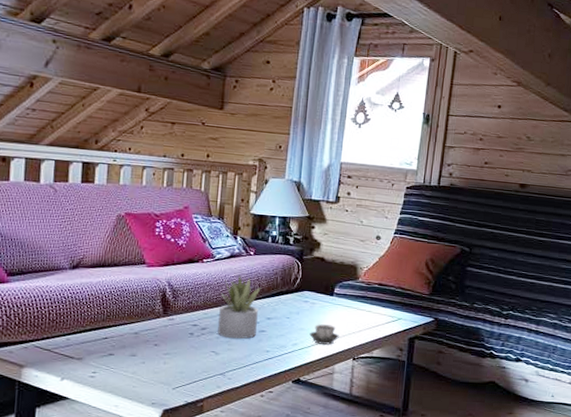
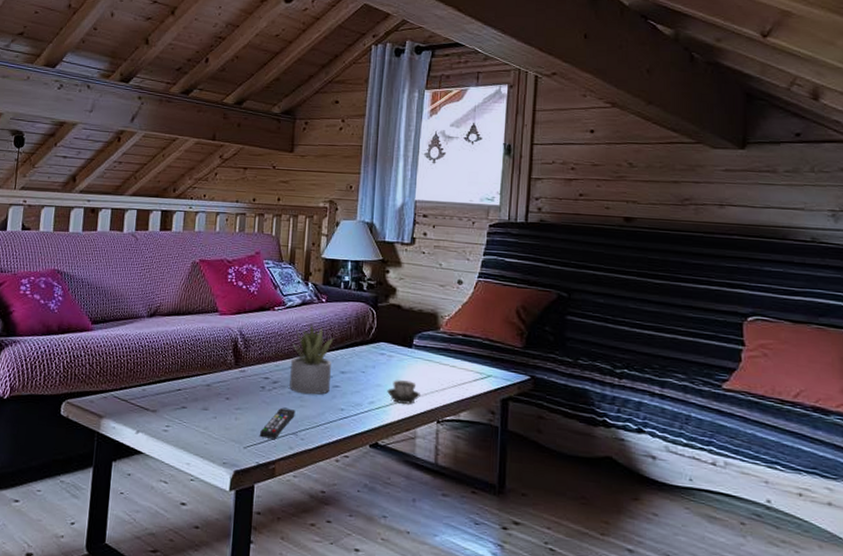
remote control: none [188,352,223,380] -> present [260,408,296,439]

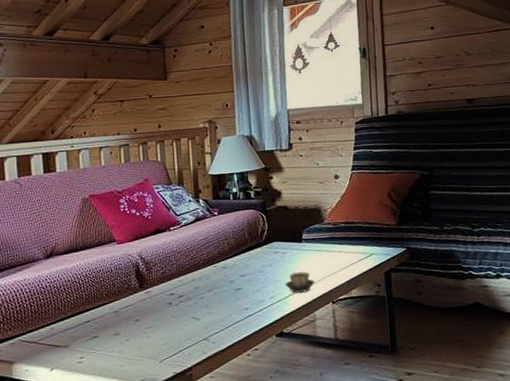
remote control: present [260,408,296,439] -> none [173,318,204,349]
succulent plant: present [289,323,334,395] -> none [191,236,233,302]

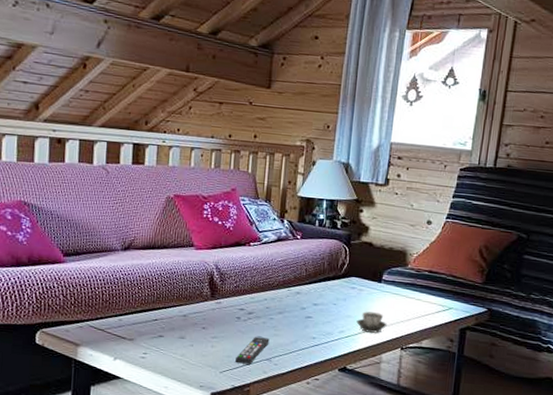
remote control: none [173,318,204,349] -> present [235,337,270,365]

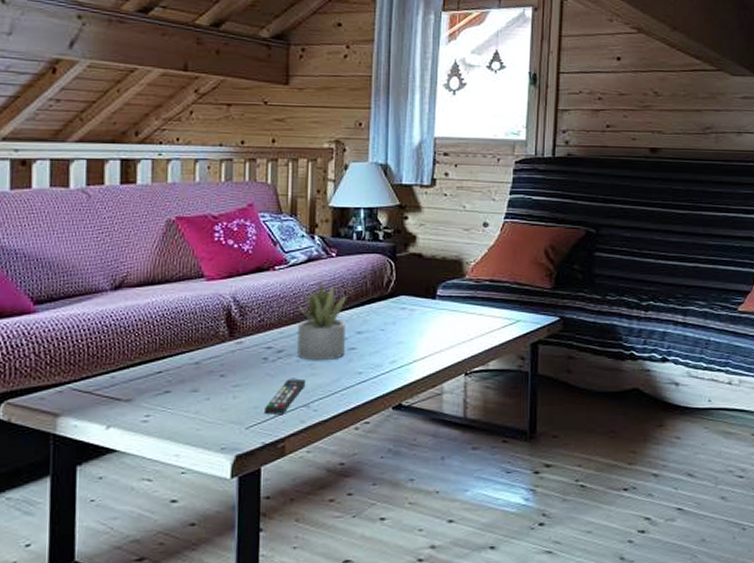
succulent plant: none [264,258,308,325] -> present [297,281,348,360]
cup: present [356,311,387,333] -> none [410,334,446,359]

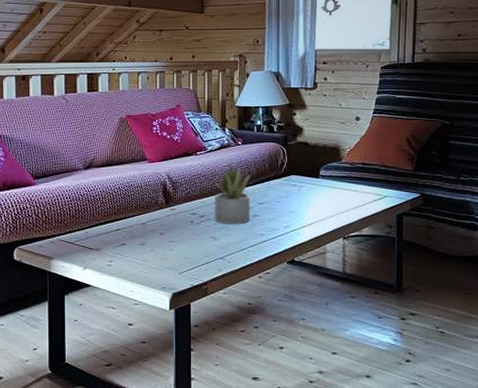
remote control: present [265,379,306,415] -> none [192,238,222,264]

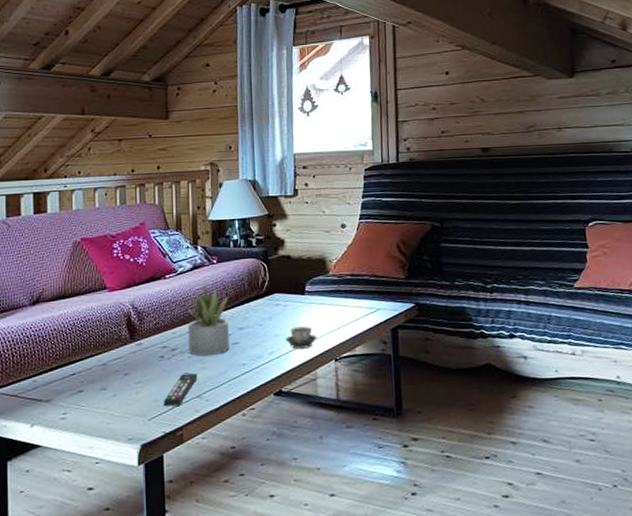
remote control: none [192,238,222,264] -> present [164,373,198,407]
cup: none [300,206,328,225] -> present [285,326,317,349]

